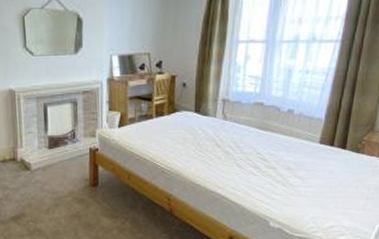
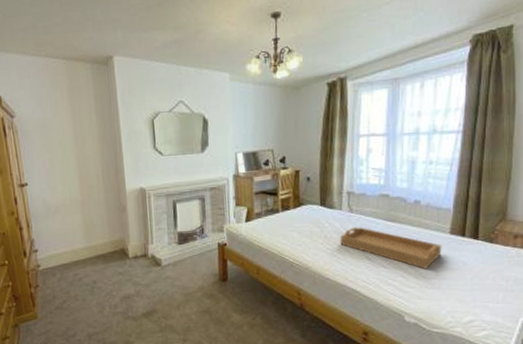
serving tray: none [211,135,311,177] -> present [339,227,442,269]

